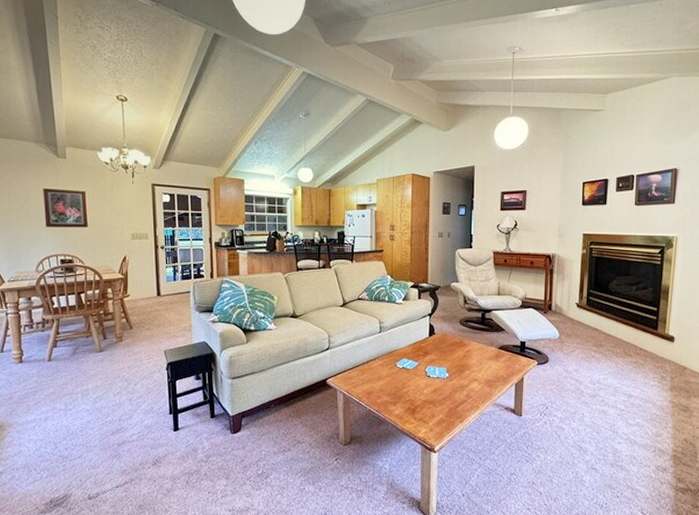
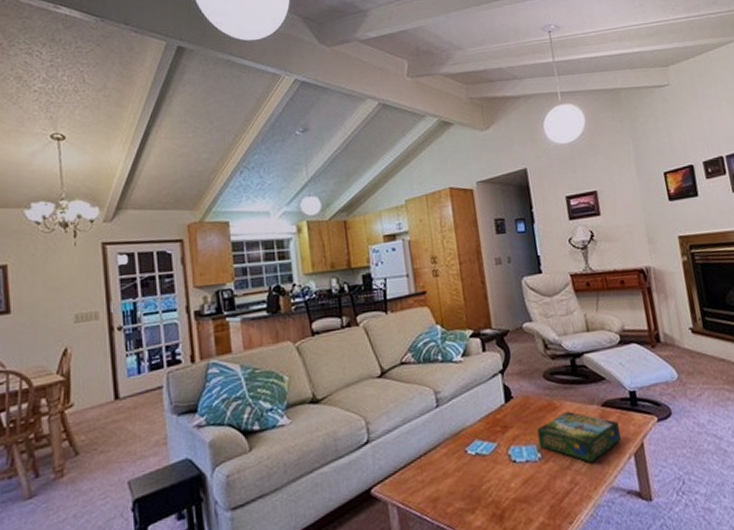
board game: none [448,349,509,385] -> present [537,411,622,463]

